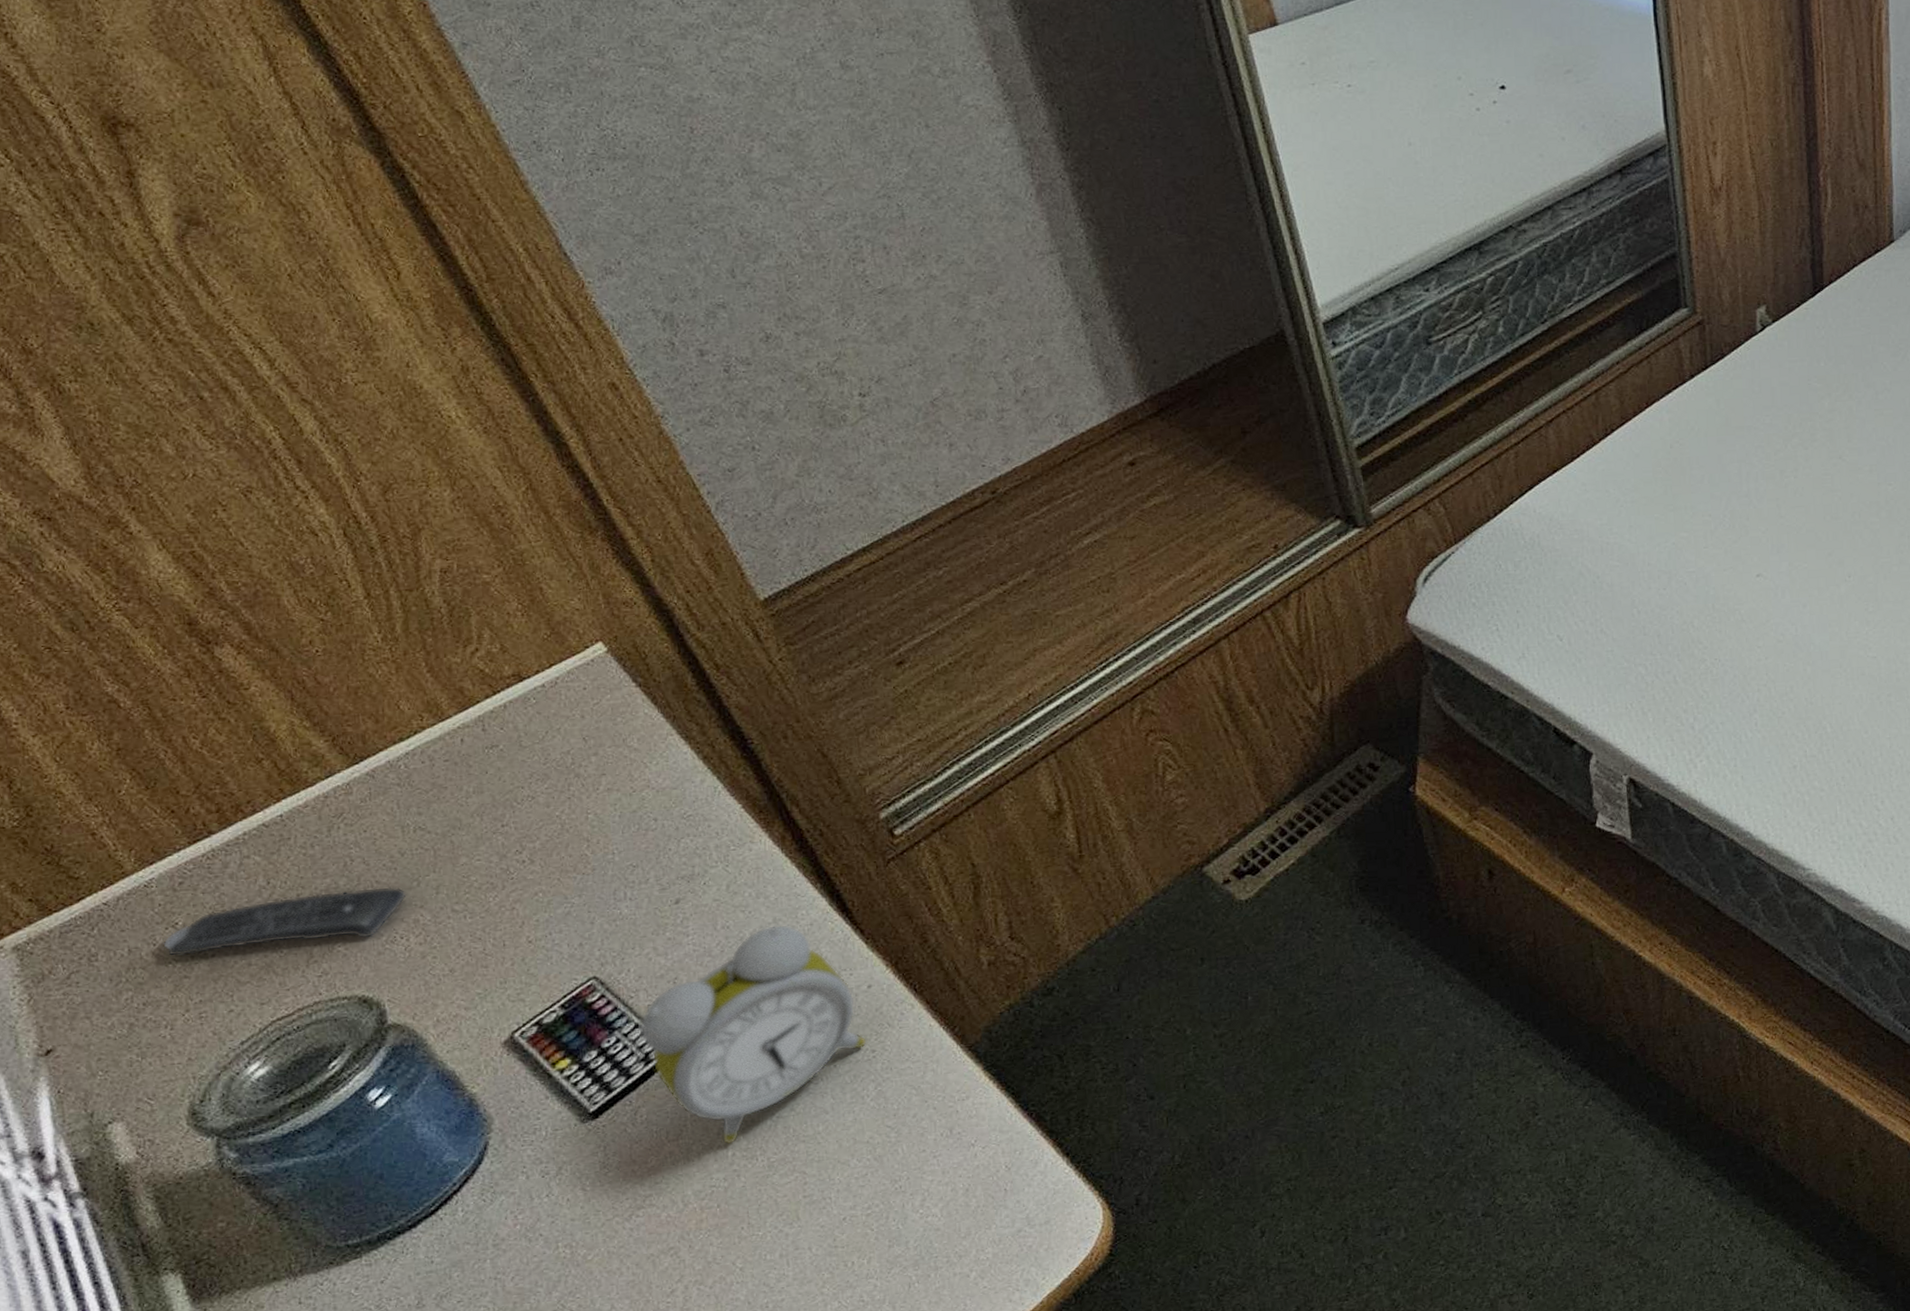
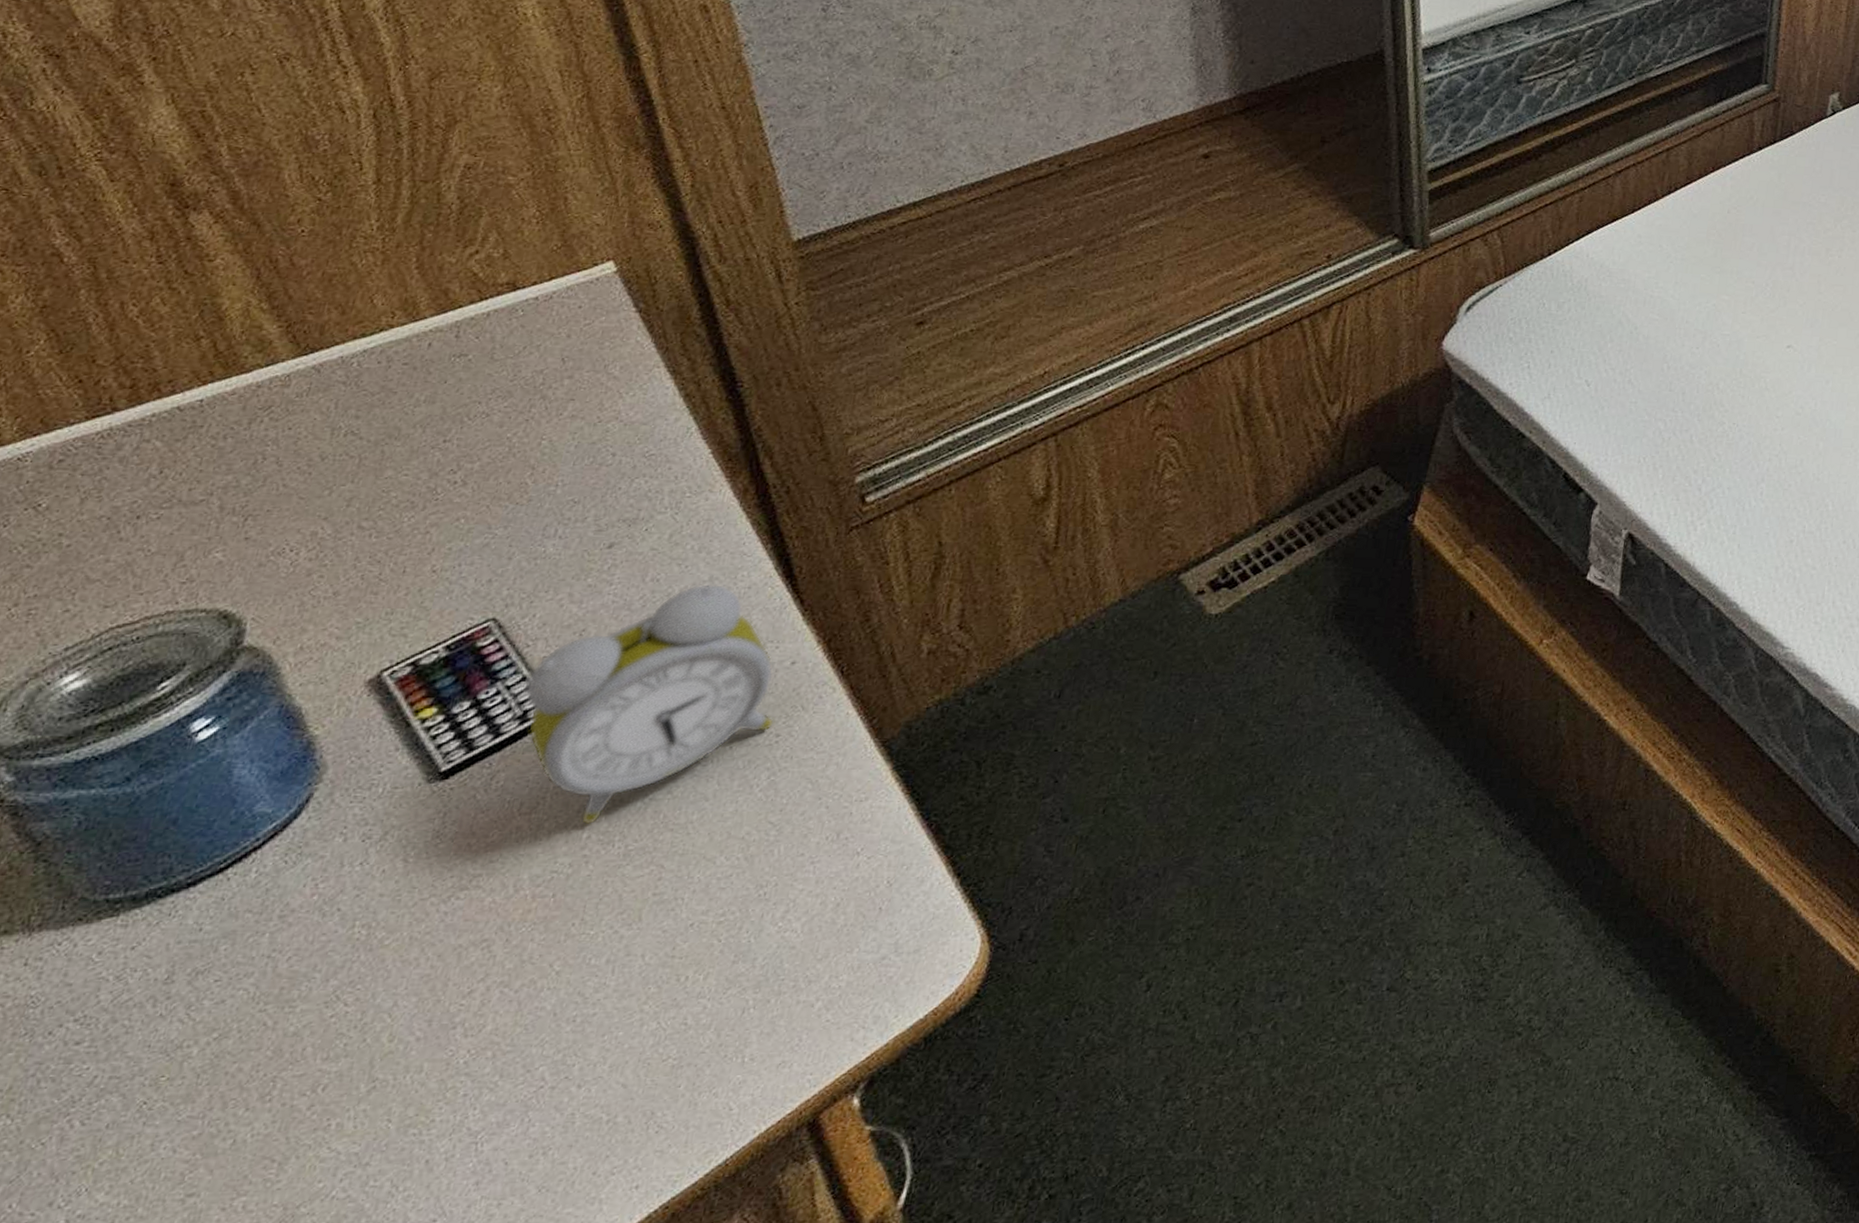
remote control: present [163,886,407,957] -> none [14,490,314,547]

